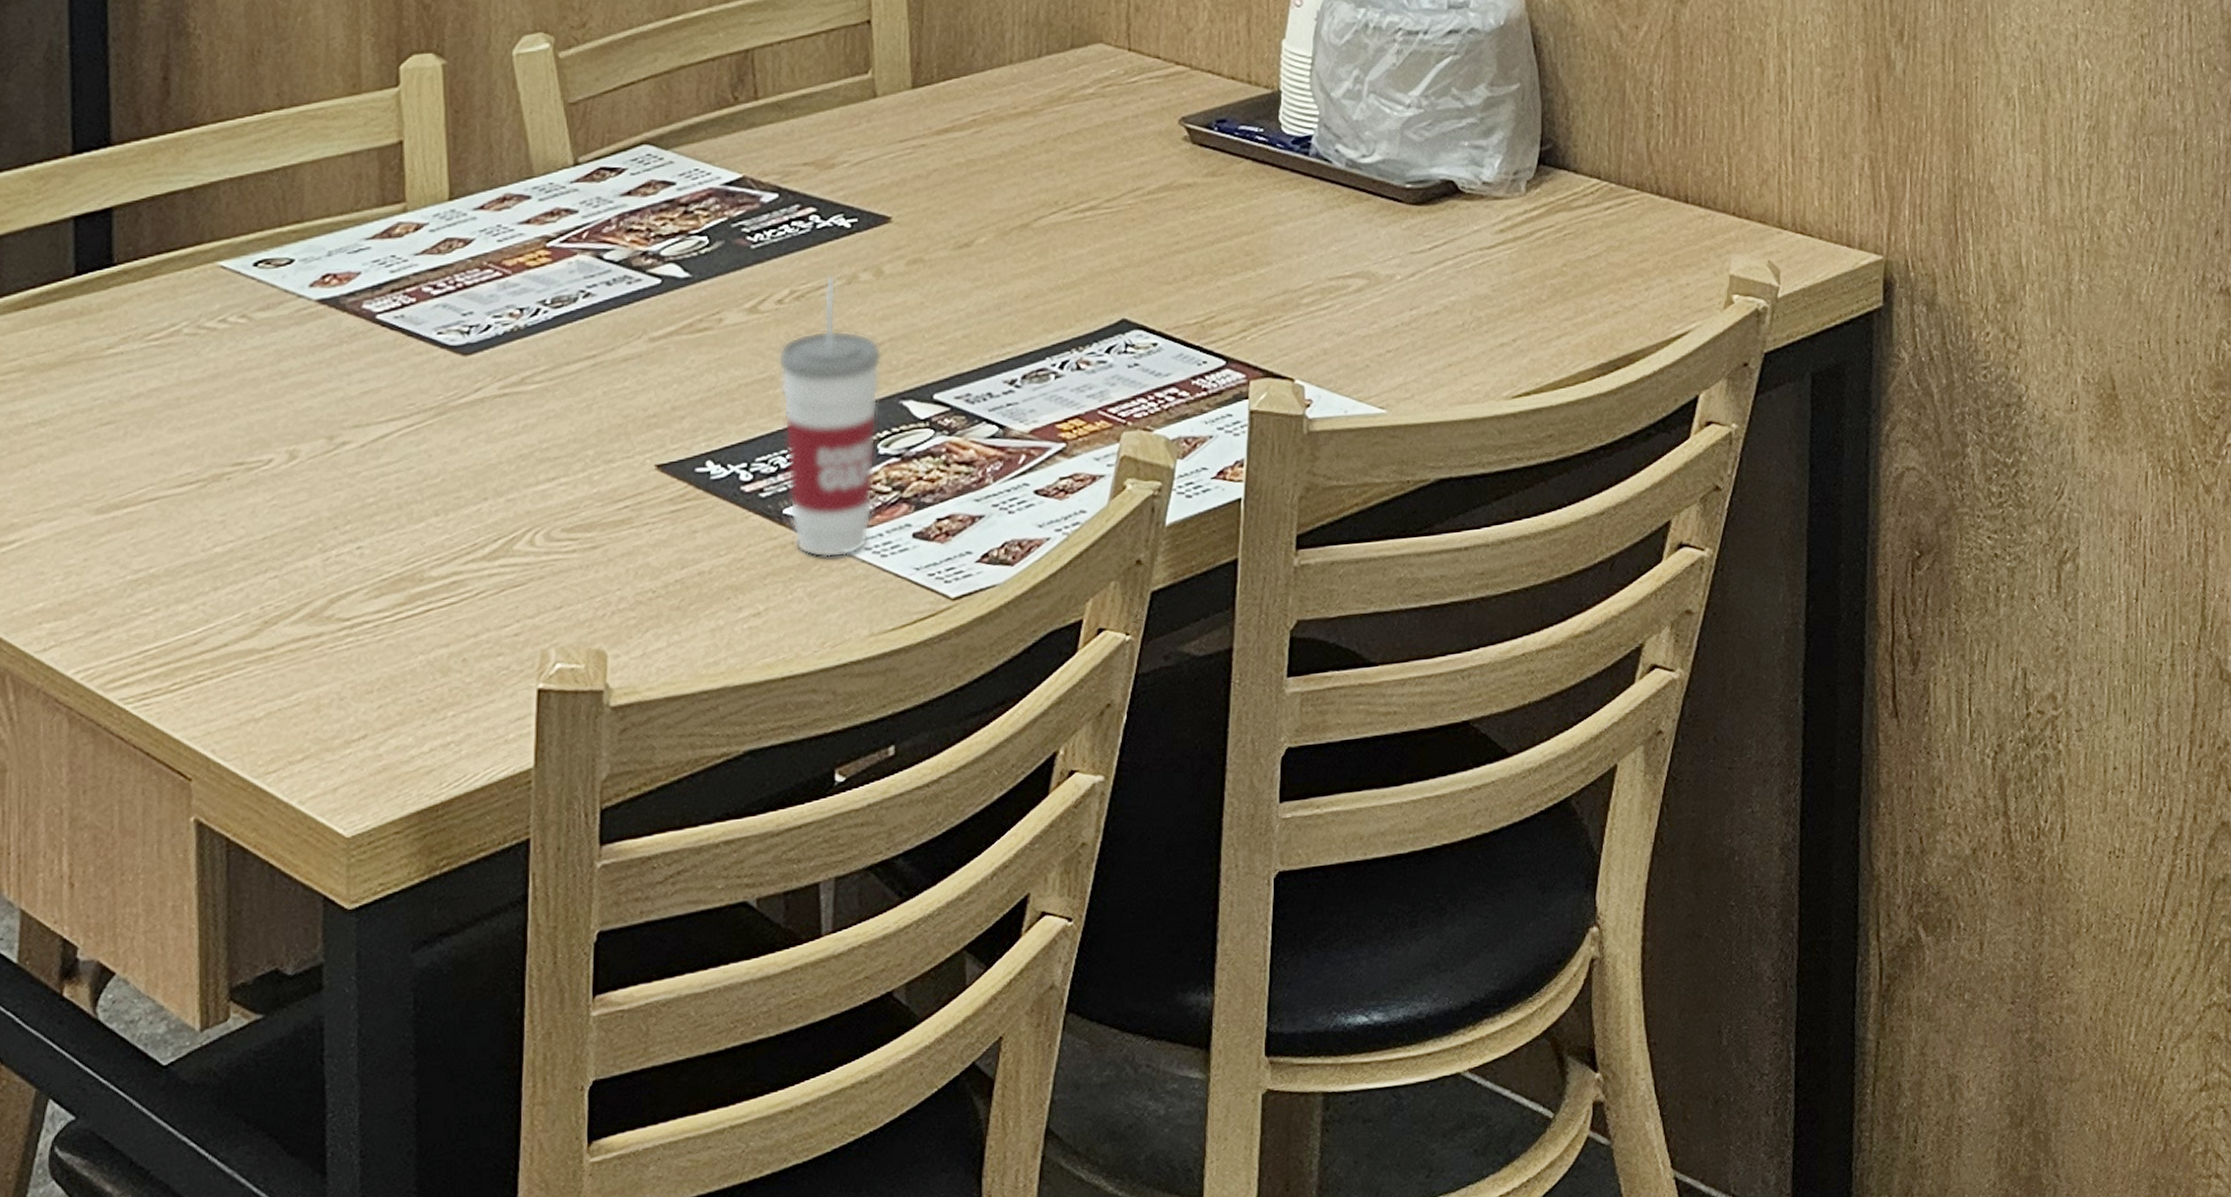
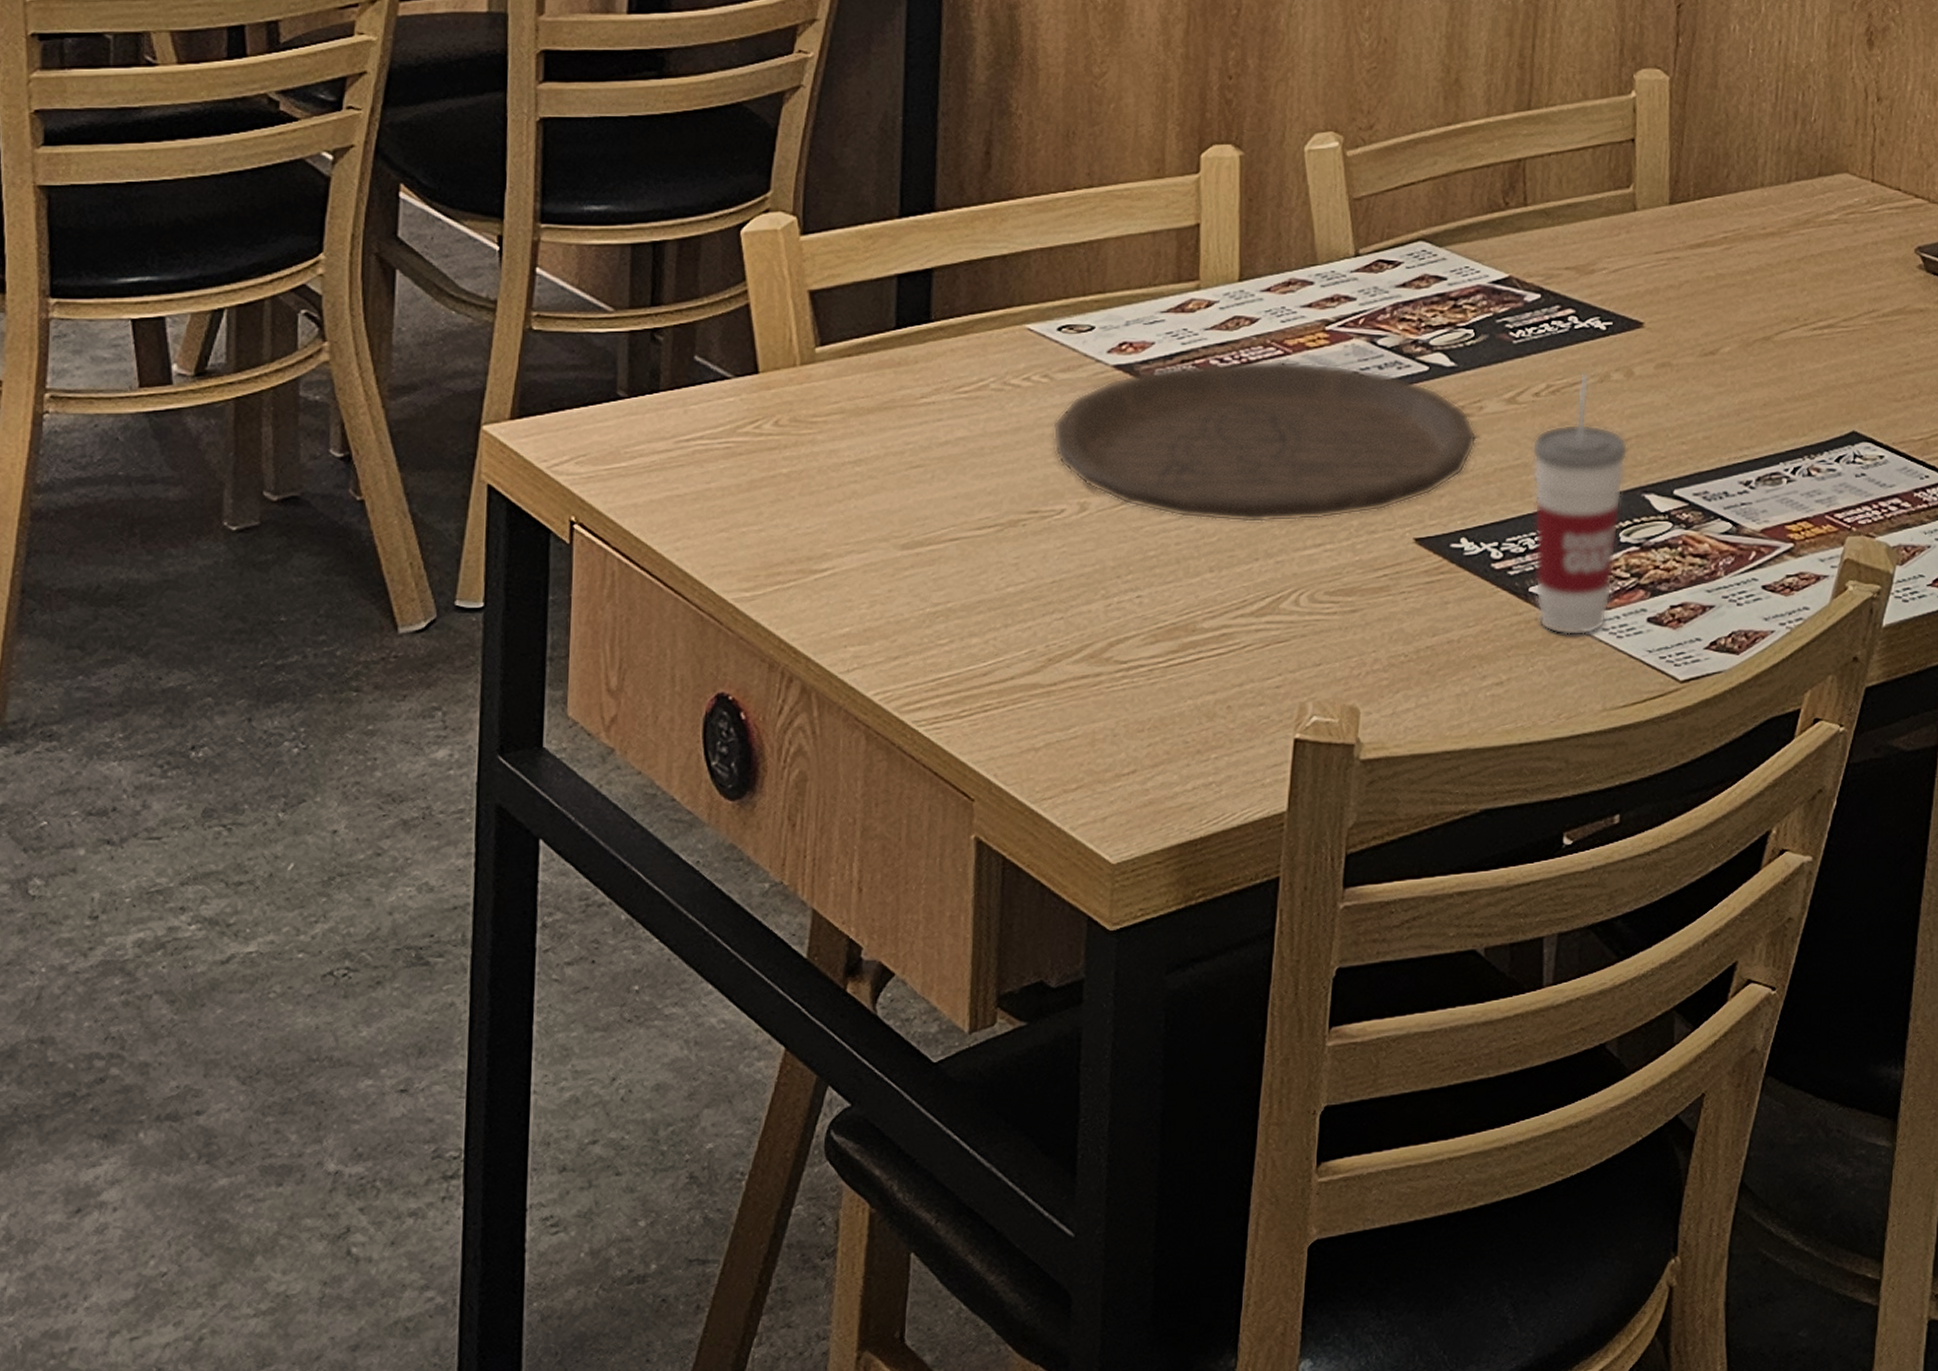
plate: none [254,282,718,461] -> present [1052,360,1477,523]

